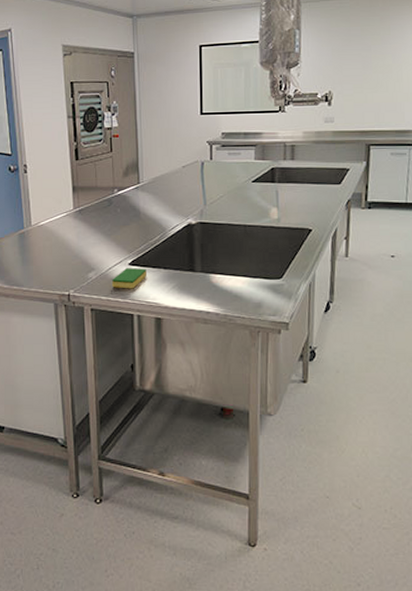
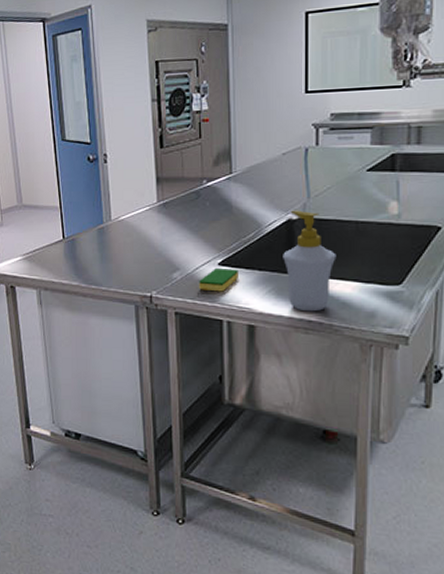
soap bottle: none [184,215,229,304] -> present [283,210,336,312]

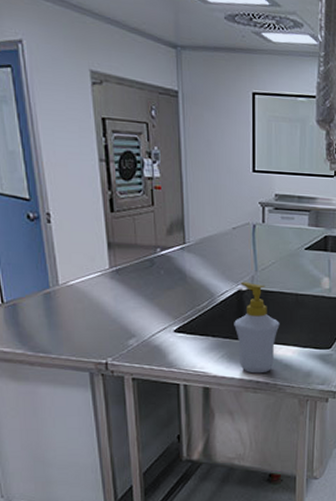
dish sponge: present [199,269,238,292] -> none [156,335,193,358]

